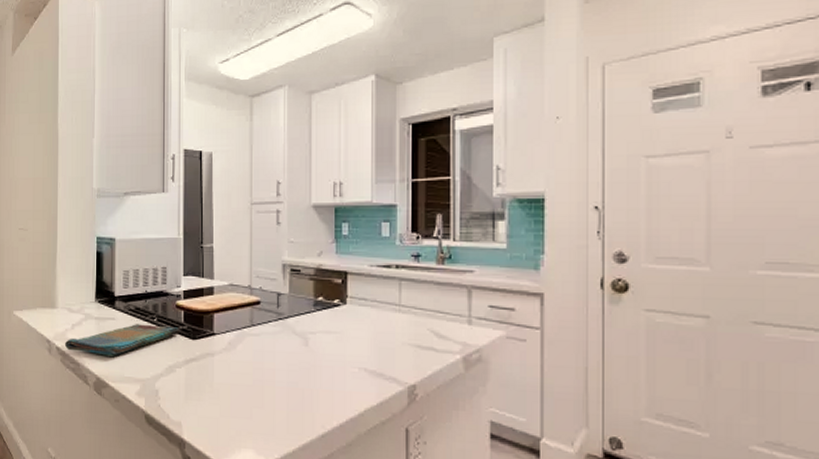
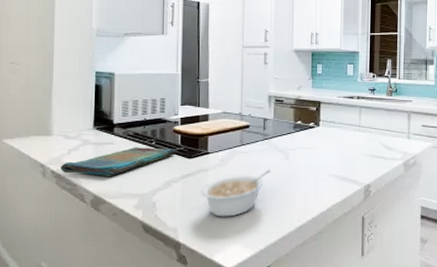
legume: none [206,357,287,415] -> present [200,169,271,217]

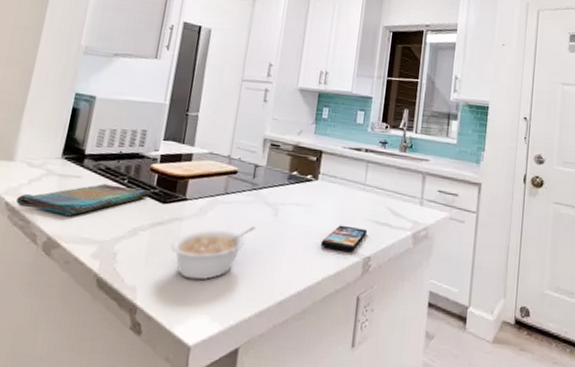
smartphone: none [327,161,366,182] -> present [320,225,368,252]

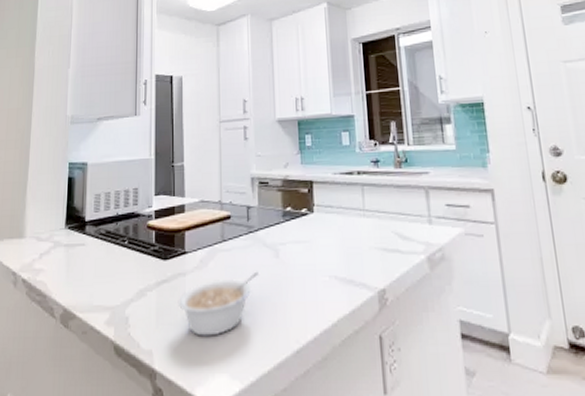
dish towel: present [15,184,150,216] -> none [30,248,150,285]
smartphone: present [320,225,368,252] -> none [329,257,377,286]

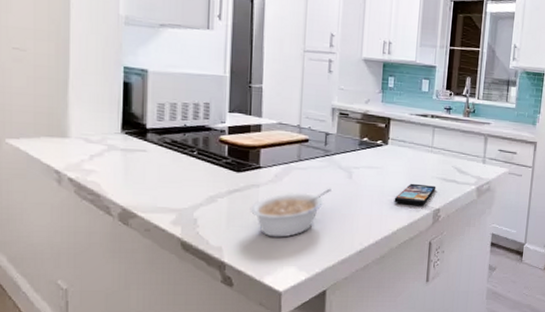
smartphone: none [329,257,377,286] -> present [394,183,436,205]

